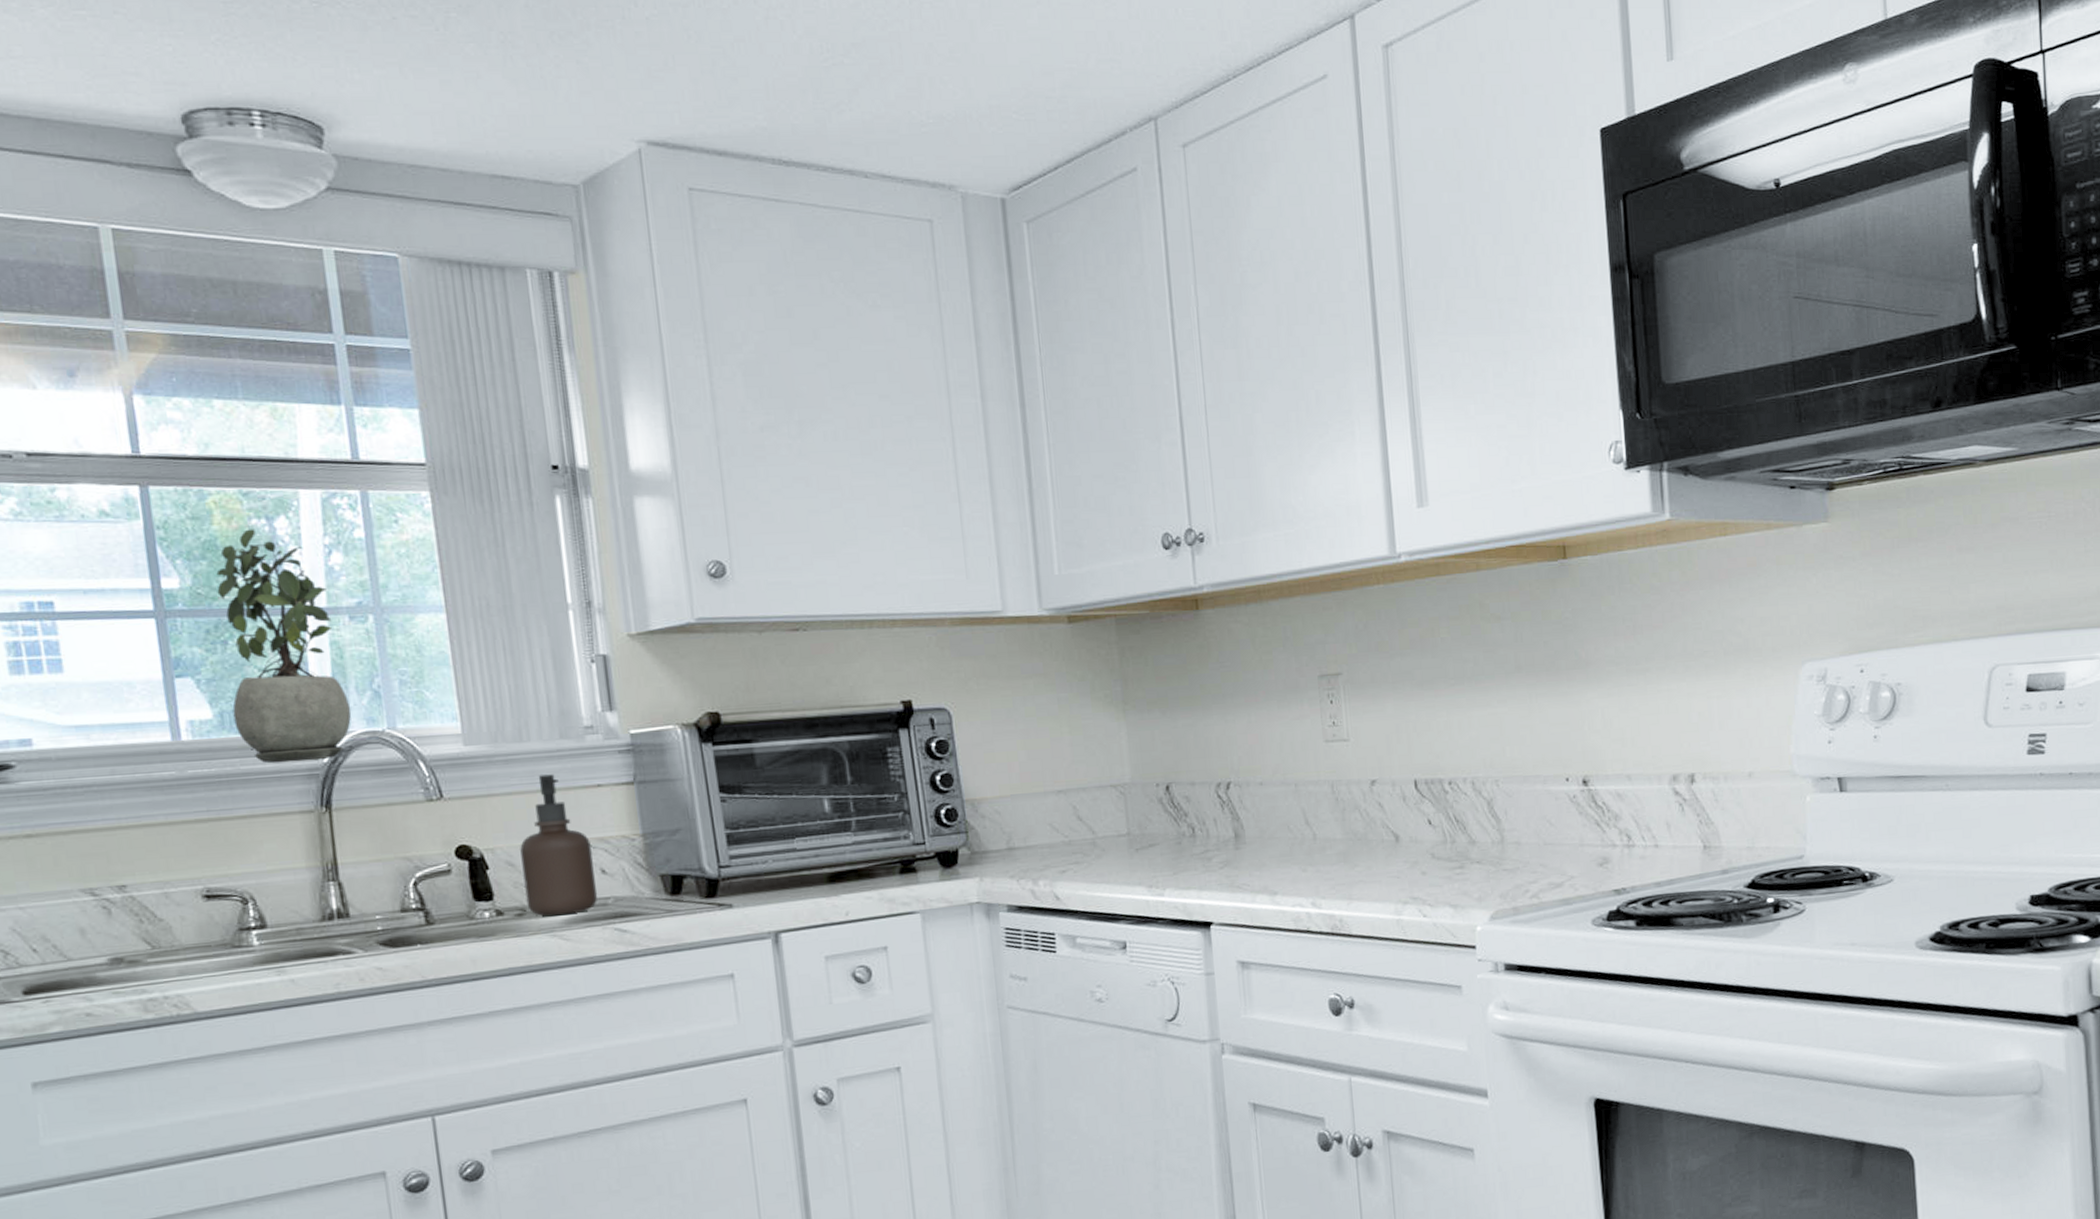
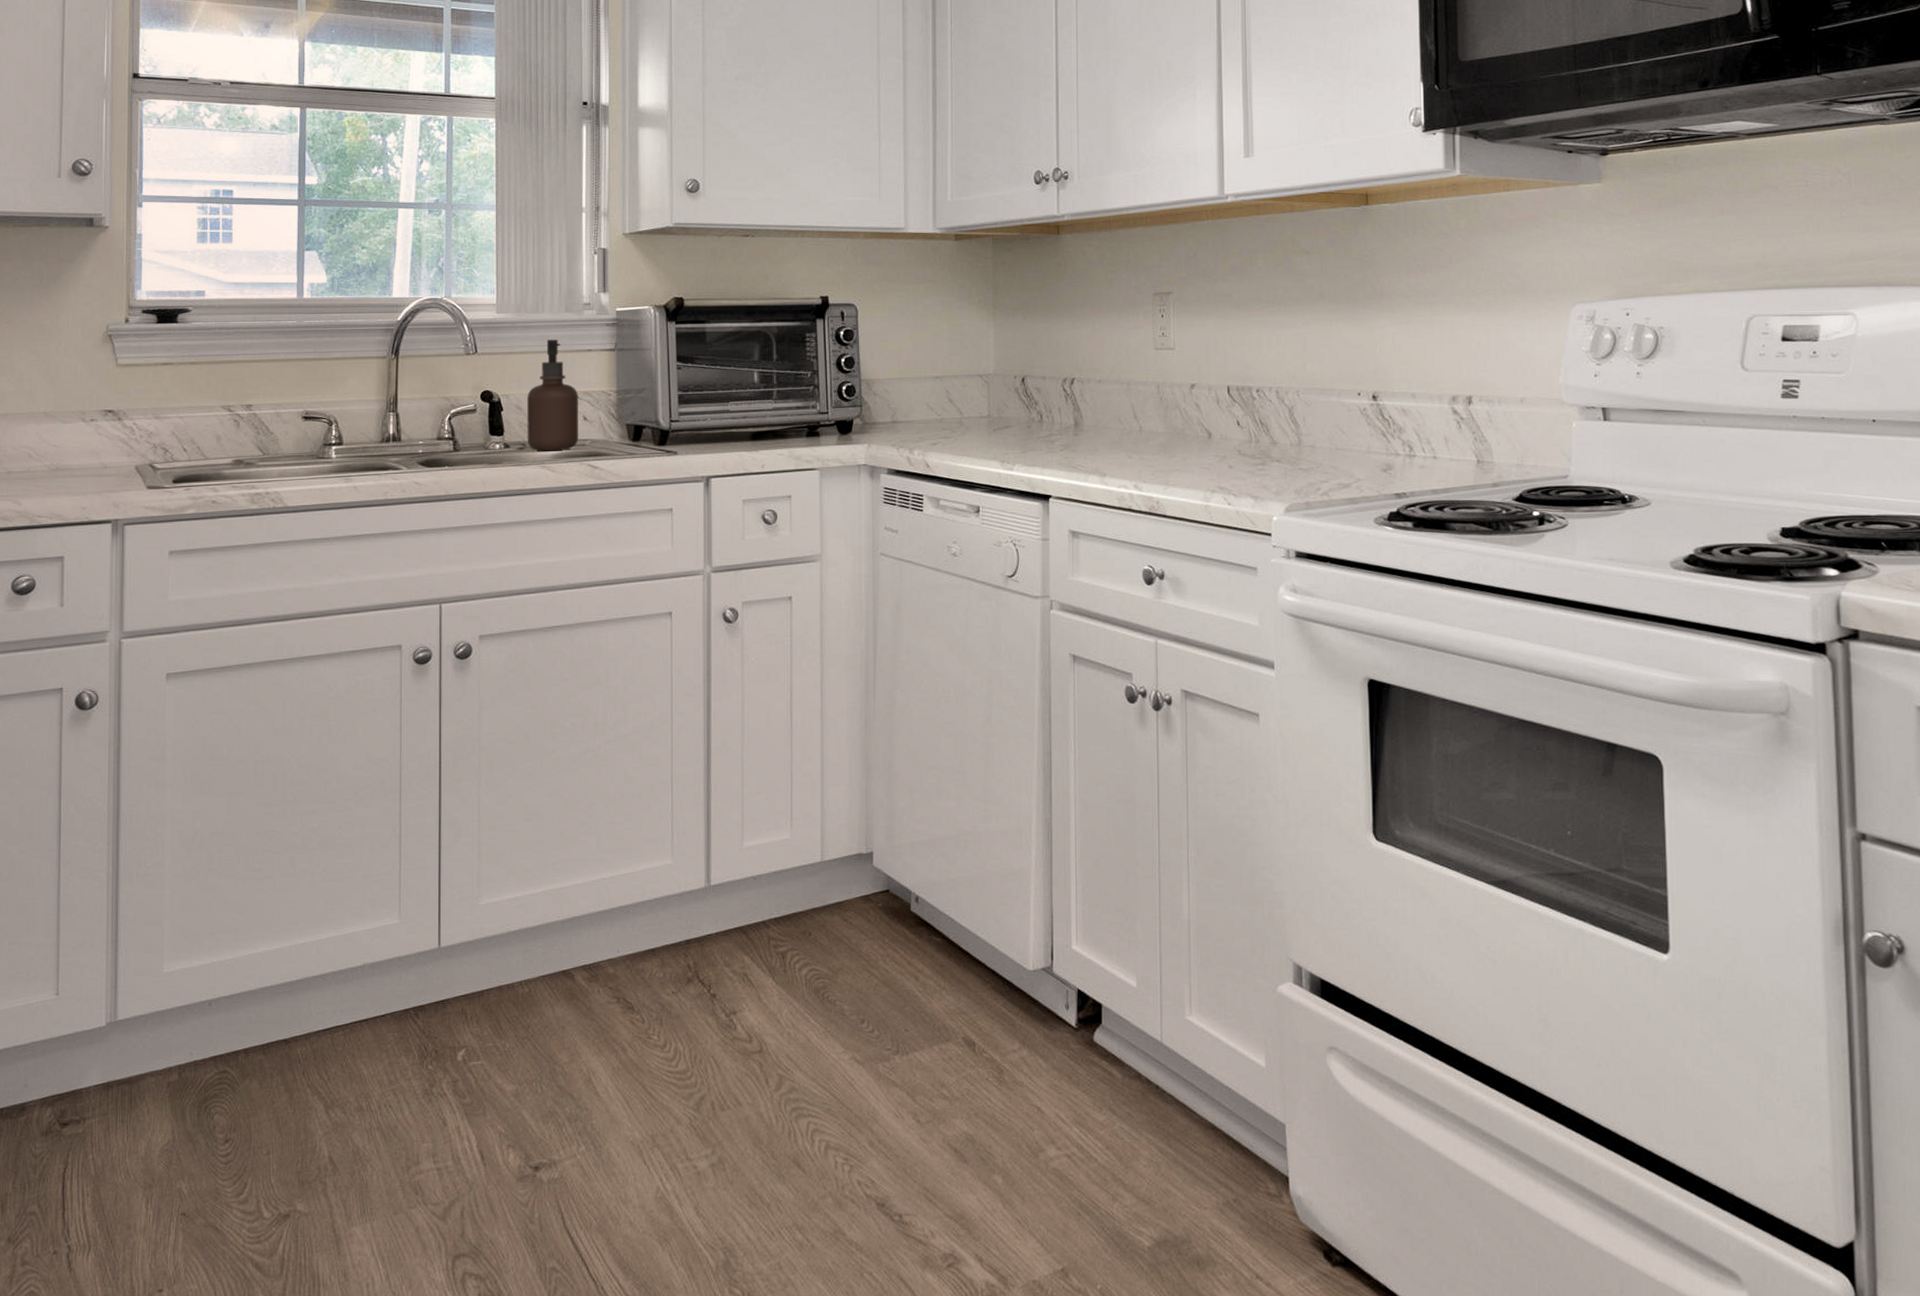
potted plant: present [216,529,352,763] -> none [341,142,422,318]

